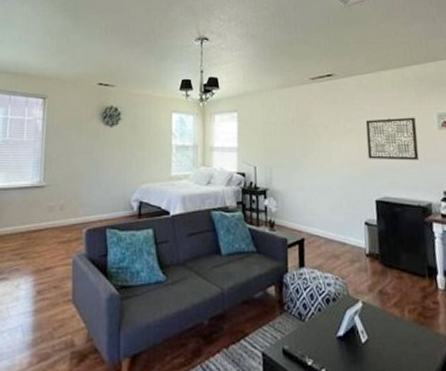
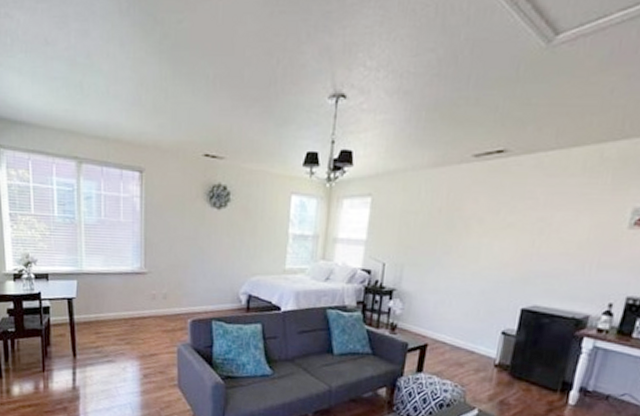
wall art: present [365,117,420,160] -> none [525,210,601,266]

